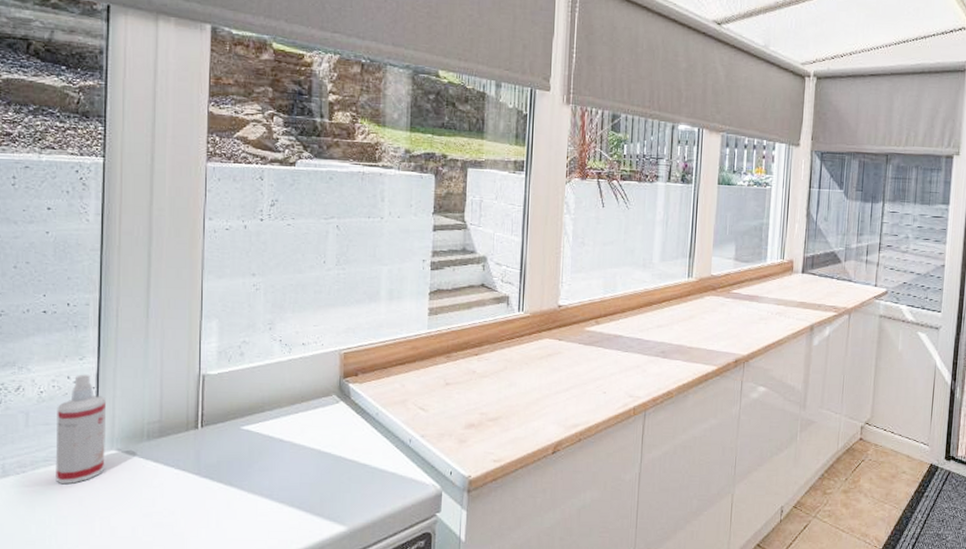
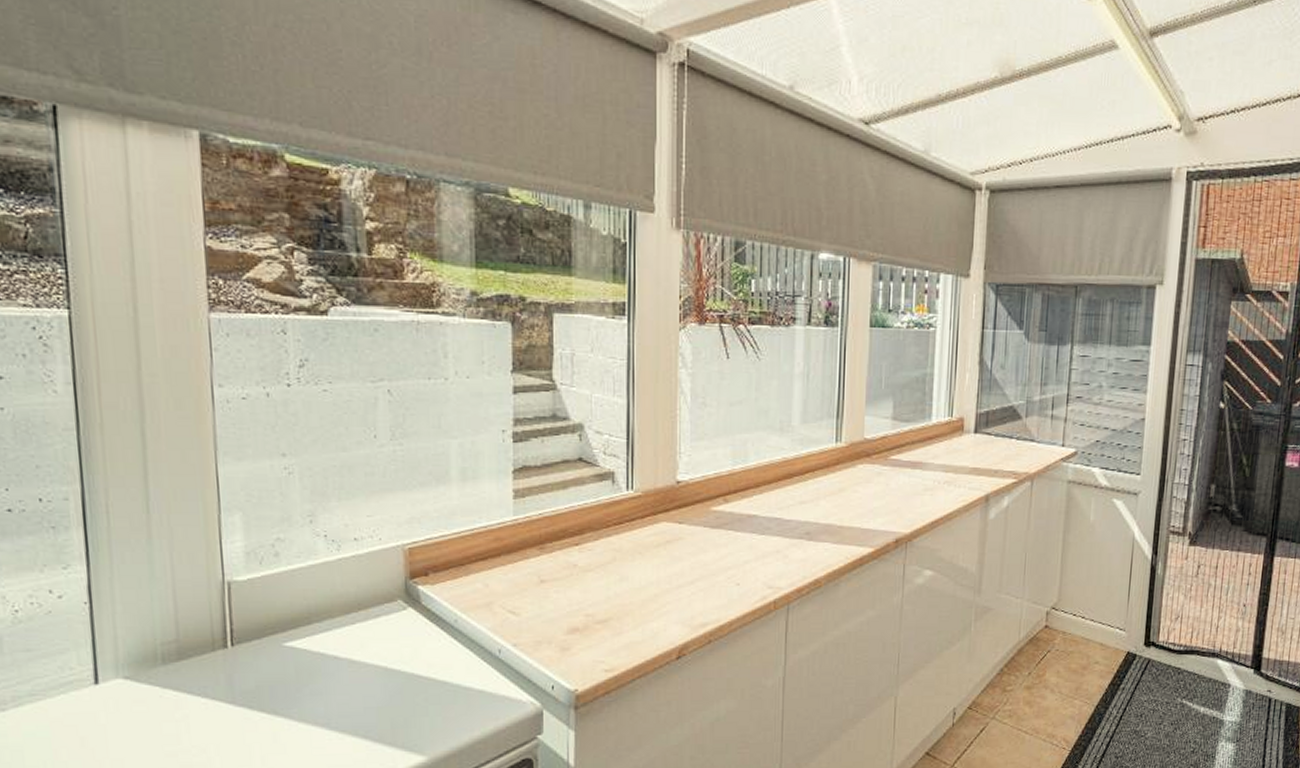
spray bottle: present [55,374,107,485] -> none [39,586,110,723]

